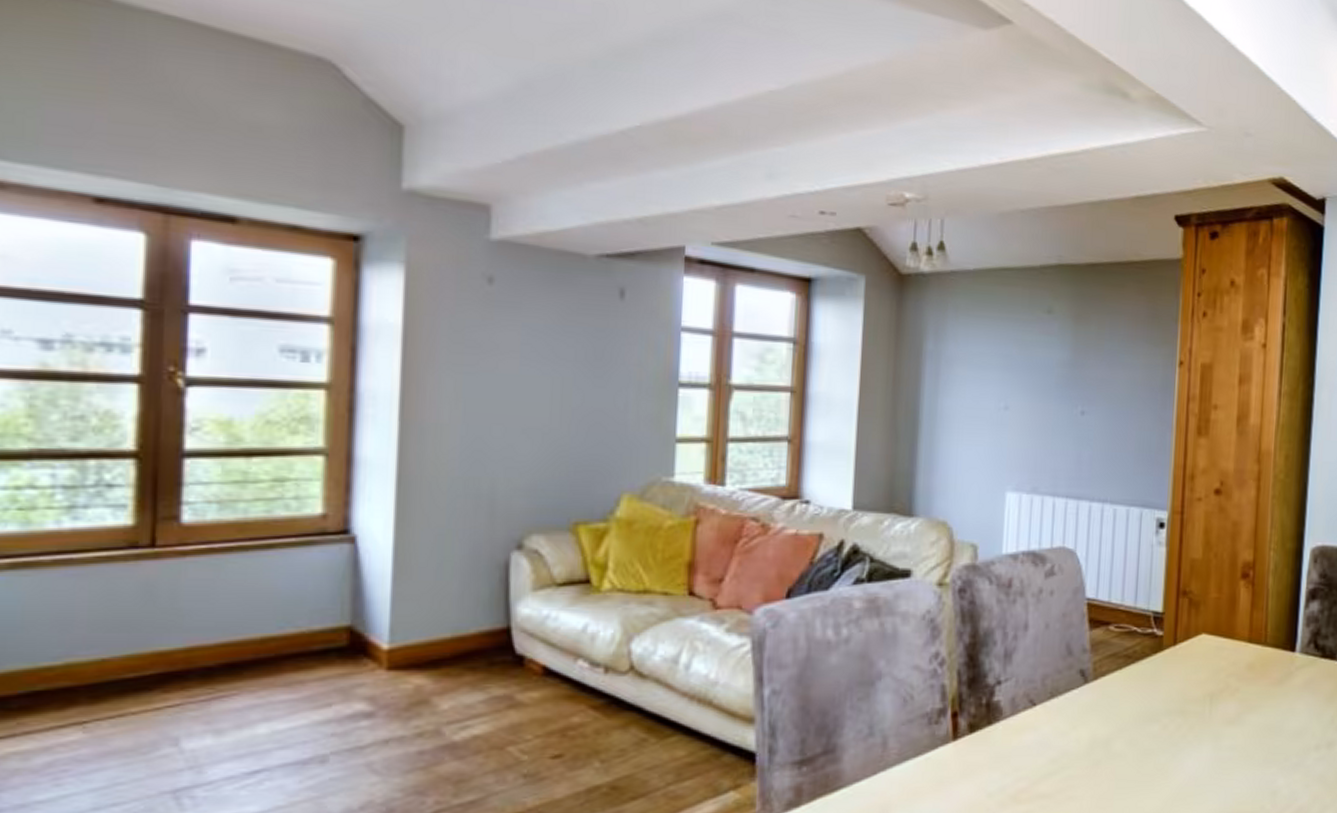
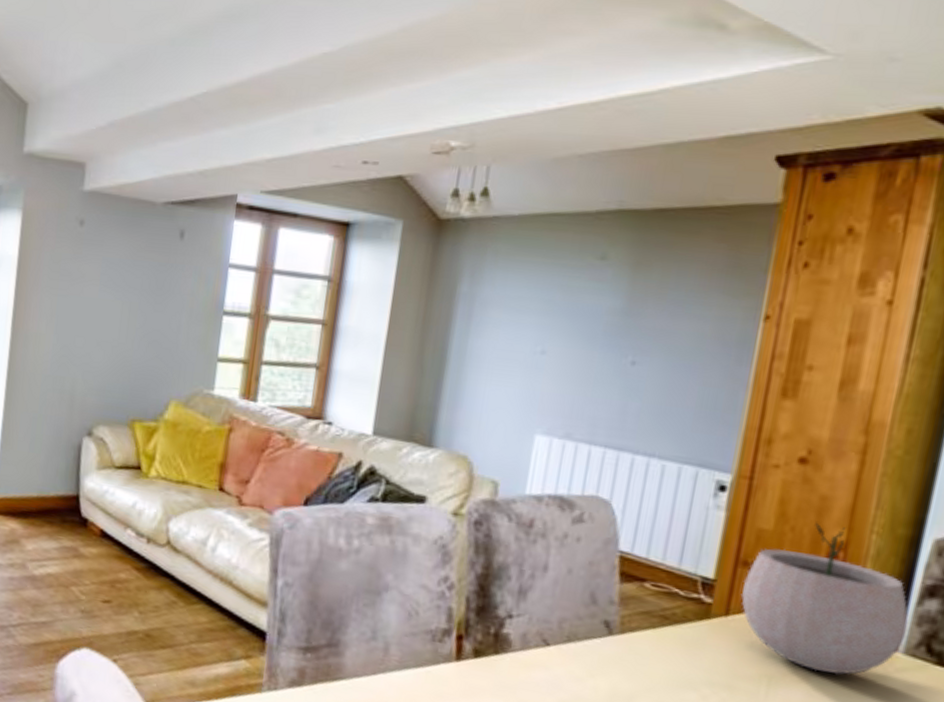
plant pot: none [1183,546,1301,683] -> present [740,522,909,675]

